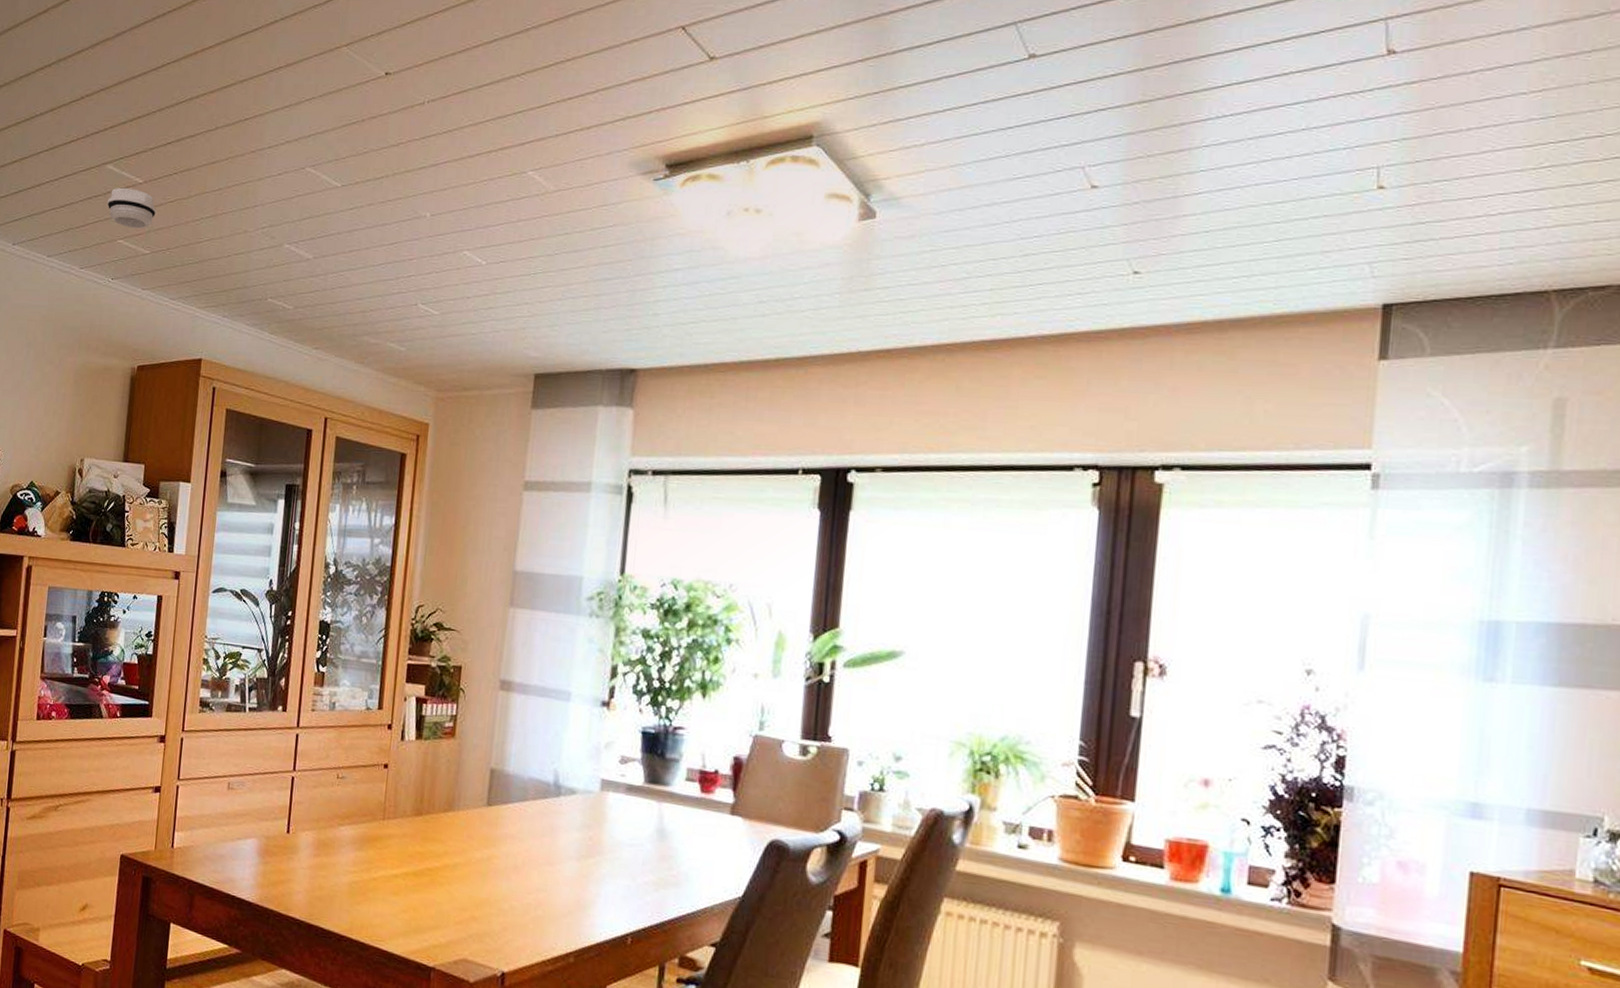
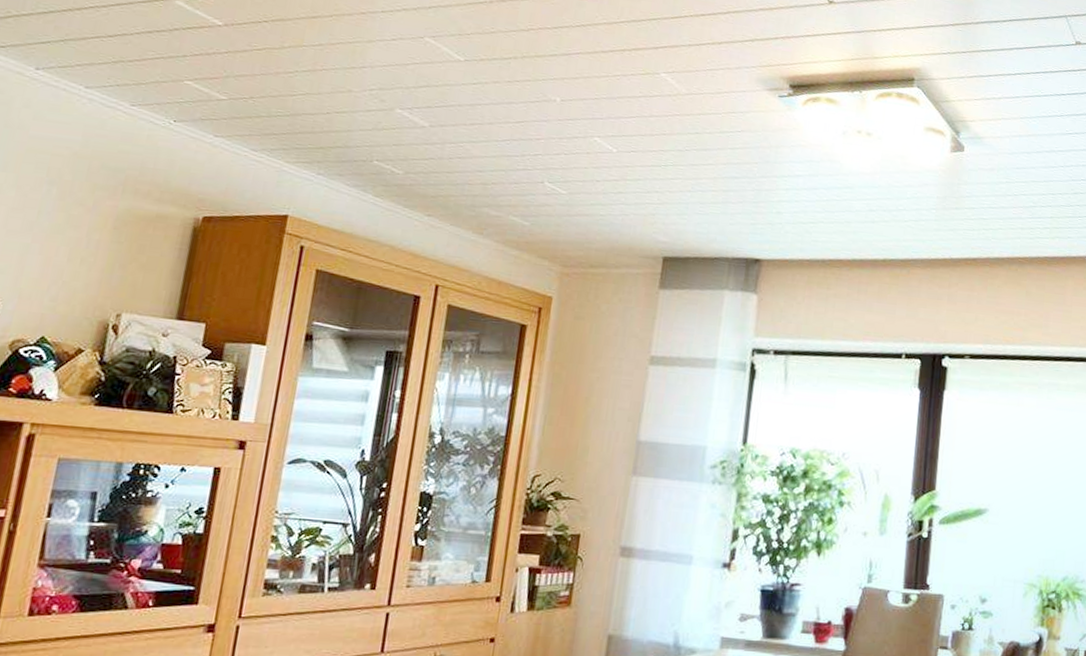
smoke detector: present [107,187,156,229] -> none [173,26,239,73]

